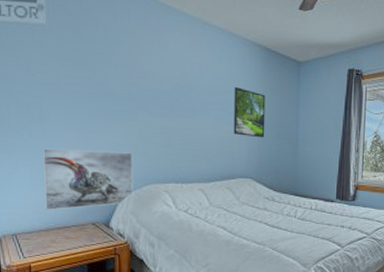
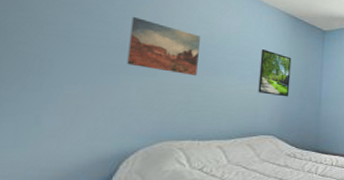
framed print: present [41,148,134,210] -> none [26,102,147,171]
wall art: none [109,59,174,119] -> present [127,16,200,76]

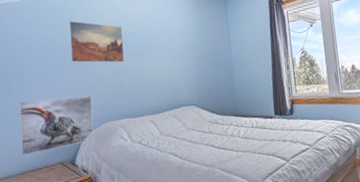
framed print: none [26,102,147,171] -> present [18,96,94,155]
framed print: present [258,49,292,97] -> none [172,28,203,69]

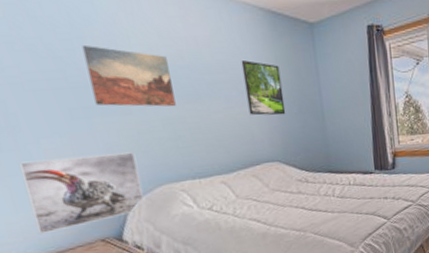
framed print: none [172,28,203,69] -> present [241,60,286,116]

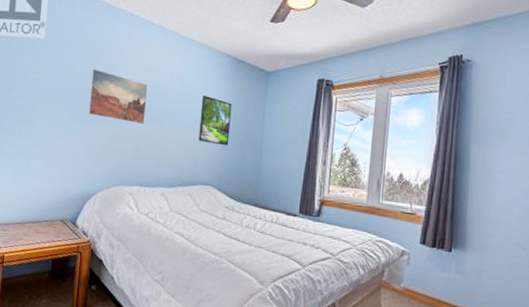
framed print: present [18,152,144,234] -> none [22,147,104,205]

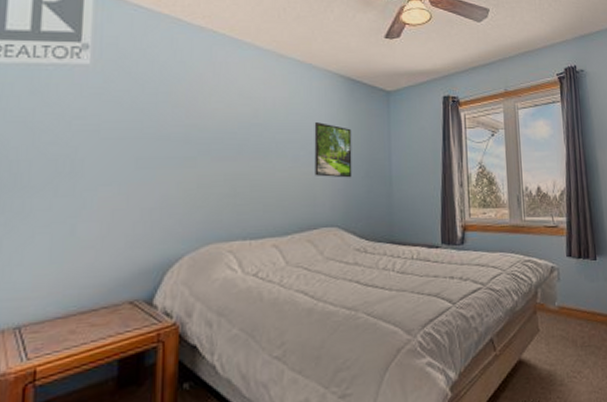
wall art: present [89,69,147,125] -> none [163,99,242,163]

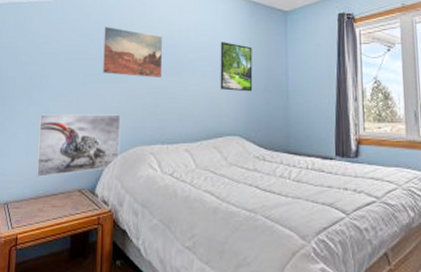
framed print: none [64,206,189,289] -> present [36,114,121,177]
wall art: none [163,99,242,163] -> present [103,26,162,78]

